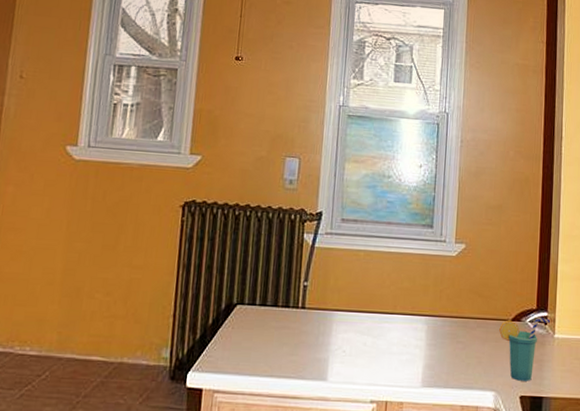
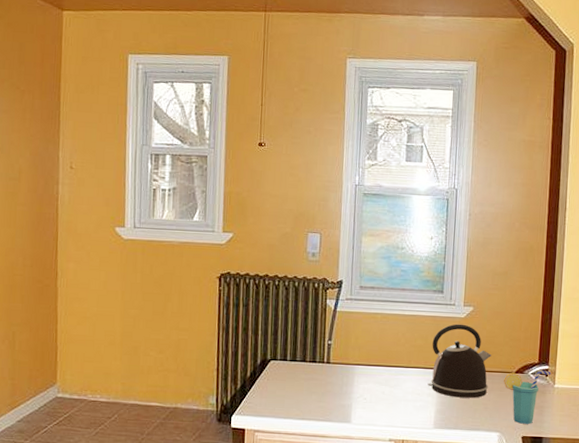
kettle: none [415,263,485,351] -> present [427,324,491,398]

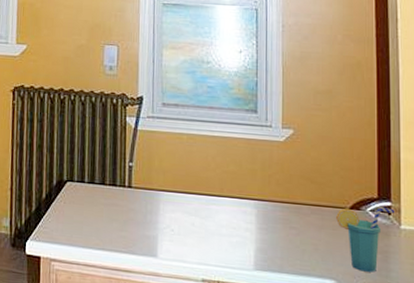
kettle: present [427,324,491,398] -> none [244,148,319,237]

